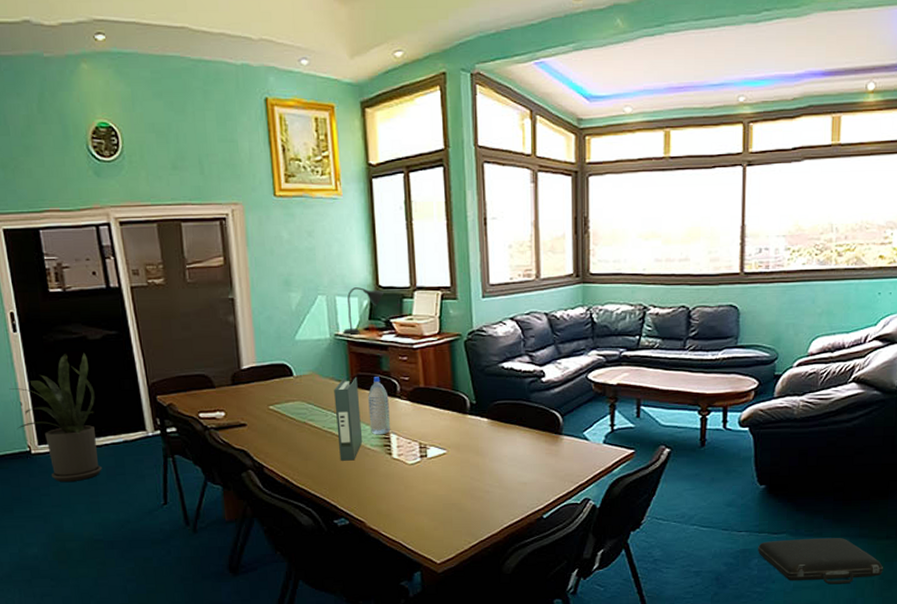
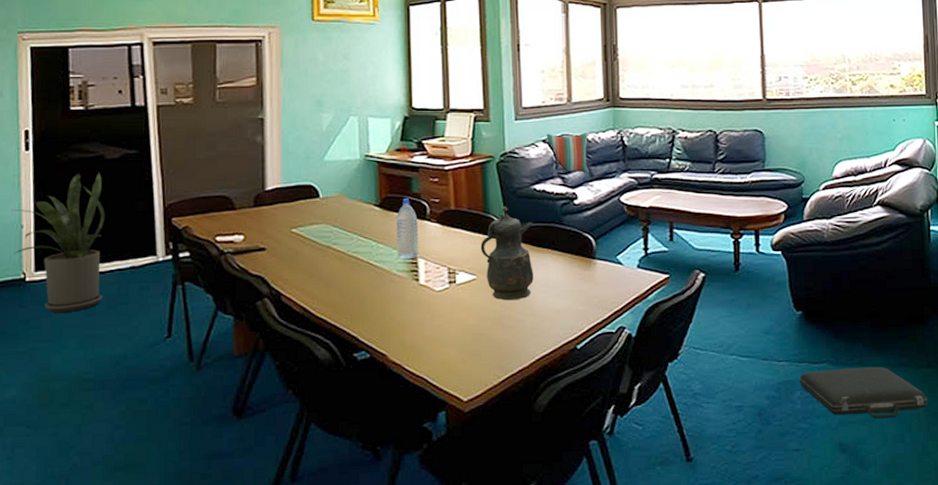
binder: present [334,377,363,461] -> none [361,199,389,288]
desk lamp: present [342,287,384,335] -> none [373,109,417,156]
coffeepot: none [450,384,502,474] -> present [480,206,534,301]
pillow: none [514,309,558,352] -> present [546,132,590,174]

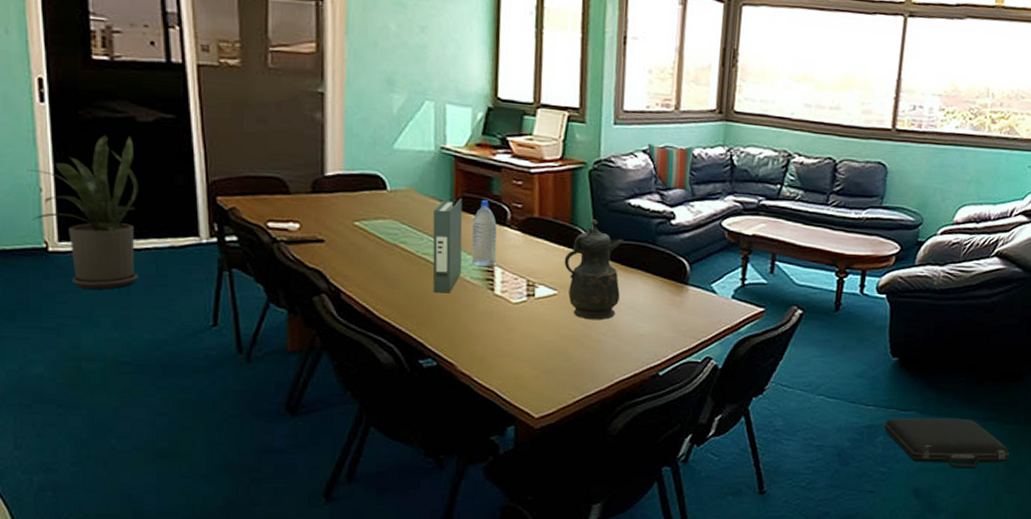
binder: none [361,199,389,288] -> present [432,197,463,294]

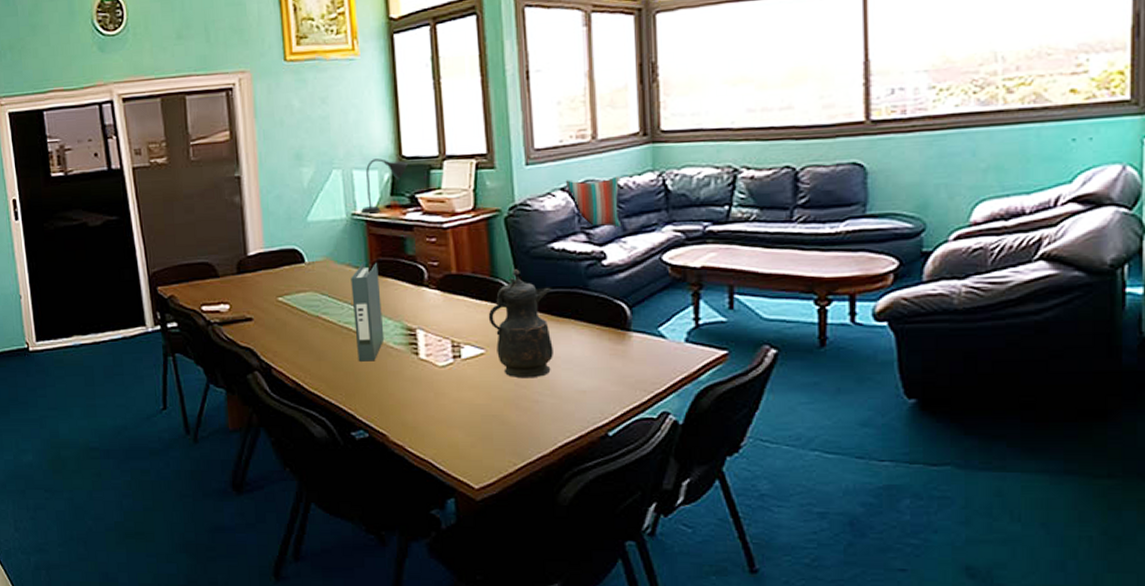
house plant: present [27,135,139,290] -> none [9,240,100,382]
desk lamp: none [449,96,503,150] -> present [360,158,409,214]
water bottle: present [472,200,497,266] -> none [390,262,418,330]
briefcase: present [884,417,1009,469] -> none [909,474,1105,540]

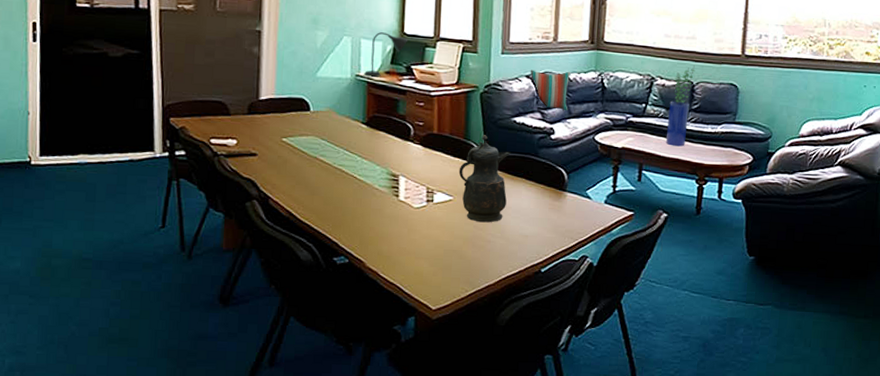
binder: present [351,263,385,362] -> none [347,117,373,199]
vase: none [763,145,797,258] -> present [665,66,695,147]

